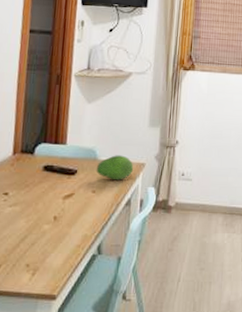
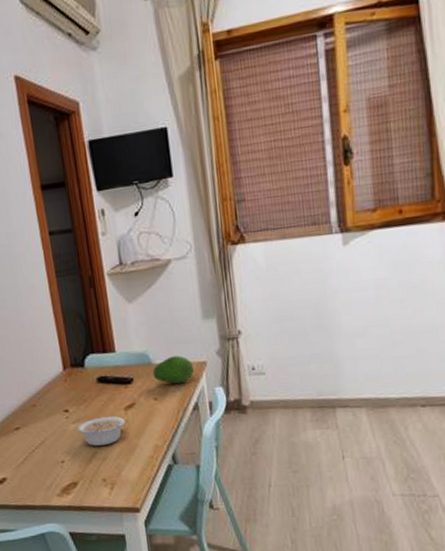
legume: none [12,203,61,231] -> present [77,416,125,446]

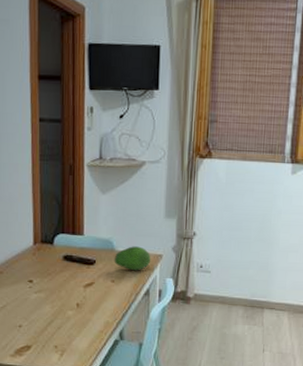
legume: present [77,416,125,446] -> none [38,290,83,316]

